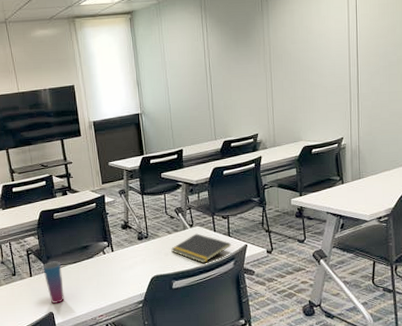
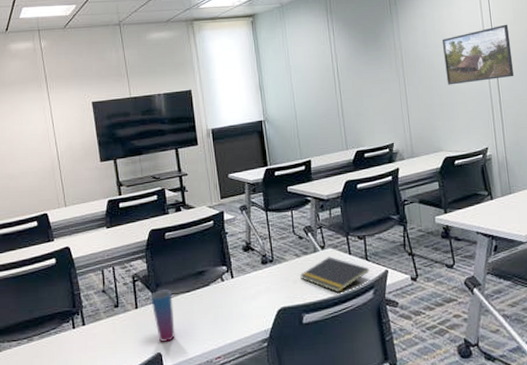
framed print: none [308,20,374,80] -> present [441,24,515,85]

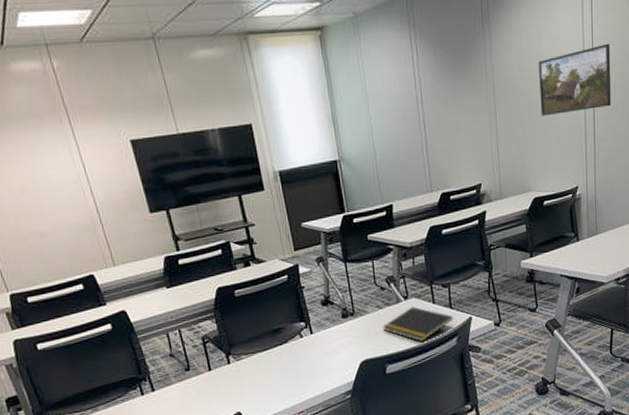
cup: present [149,290,175,342] -> none [223,349,254,402]

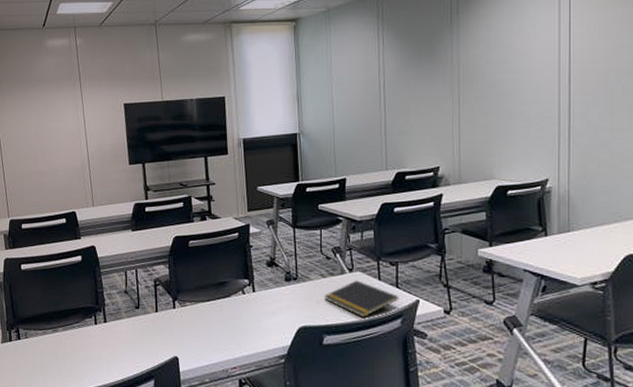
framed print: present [538,43,612,116] -> none [507,40,591,107]

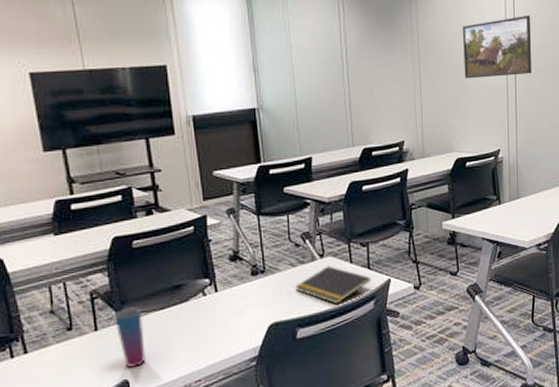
cup: none [170,296,193,347] -> present [113,307,146,368]
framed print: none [507,40,591,107] -> present [462,15,532,79]

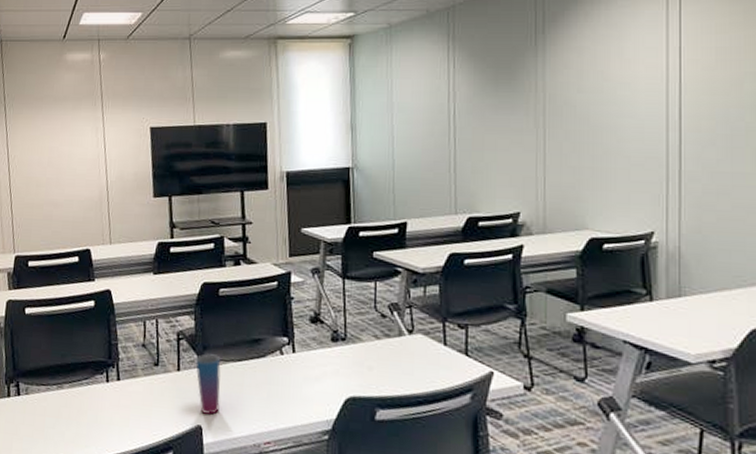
notepad: present [296,266,372,304] -> none [378,344,469,390]
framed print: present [462,15,532,79] -> none [604,68,707,144]

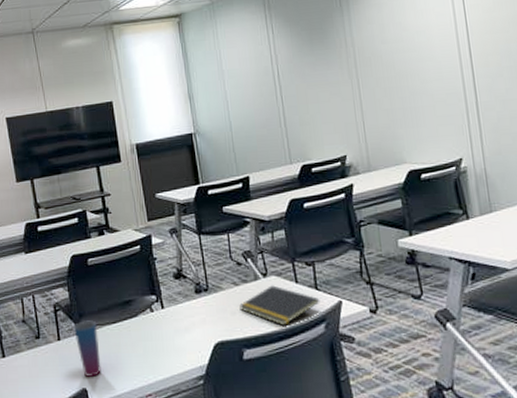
notepad: none [378,344,469,390] -> present [239,285,320,326]

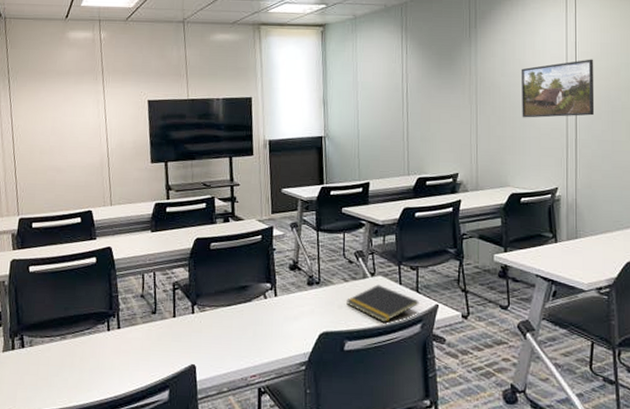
cup: present [73,320,101,377] -> none [188,301,212,354]
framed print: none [403,11,495,86] -> present [521,59,595,118]

